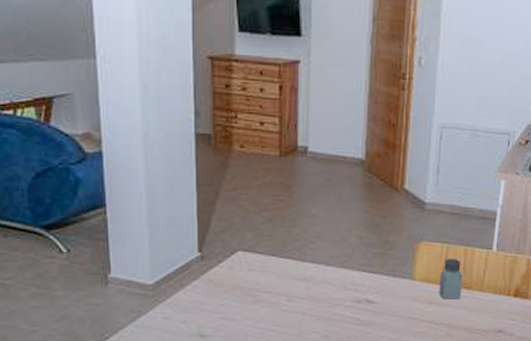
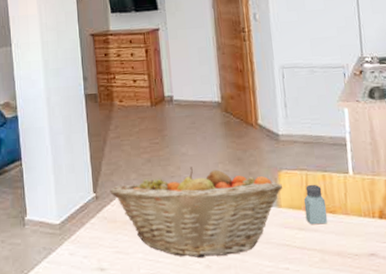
fruit basket: none [219,230,420,328] -> present [110,167,282,259]

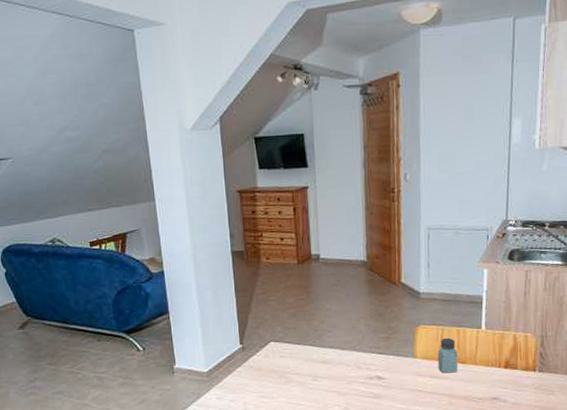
fruit basket: present [110,167,282,259] -> none [256,321,419,402]

